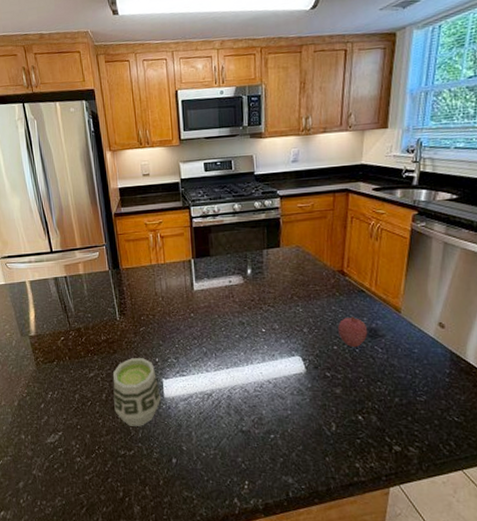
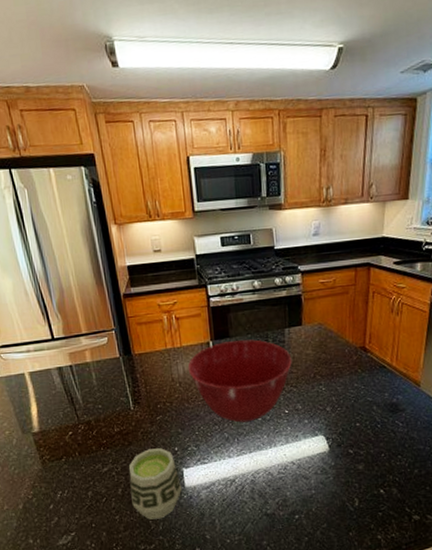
mixing bowl: none [170,259,270,338] -> present [187,339,292,423]
fruit: present [338,316,368,347] -> none [360,392,389,423]

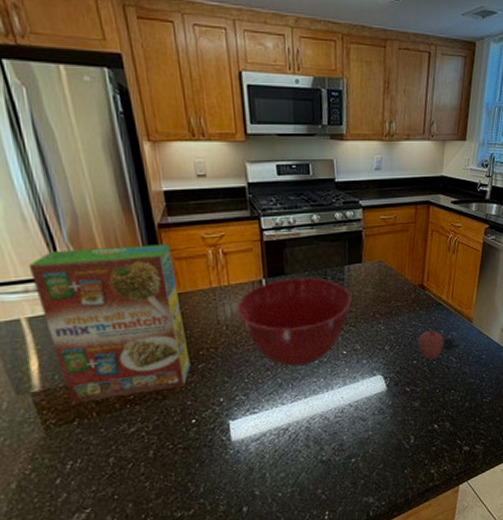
cereal box: none [29,311,150,444] -> present [28,244,191,404]
cup: present [128,448,183,520] -> none [162,400,228,482]
fruit: none [360,392,389,423] -> present [418,329,444,360]

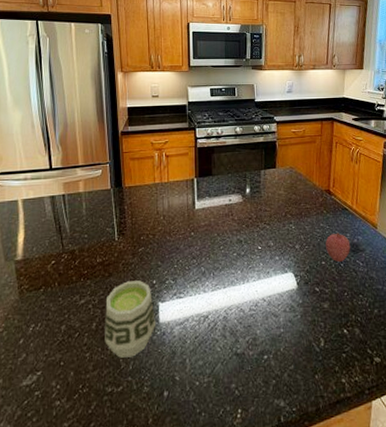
cereal box: present [28,244,191,404] -> none [30,147,133,273]
cup: none [162,400,228,482] -> present [105,280,156,358]
mixing bowl: present [236,277,351,367] -> none [172,179,266,257]

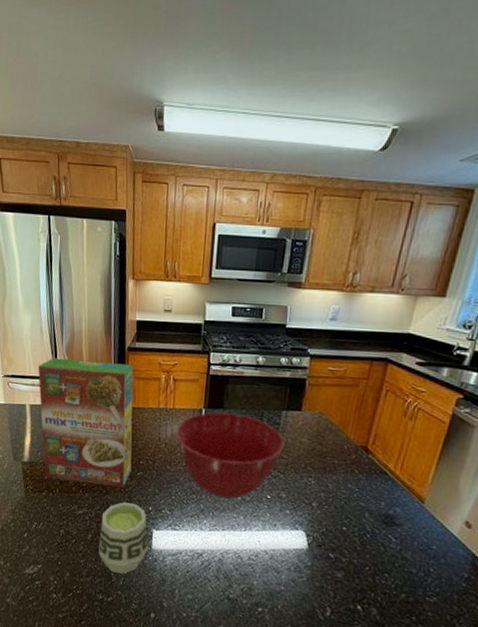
cereal box: none [30,147,133,273] -> present [38,357,134,488]
mixing bowl: none [172,179,266,257] -> present [176,412,284,499]
fruit: present [325,232,351,262] -> none [350,498,384,532]

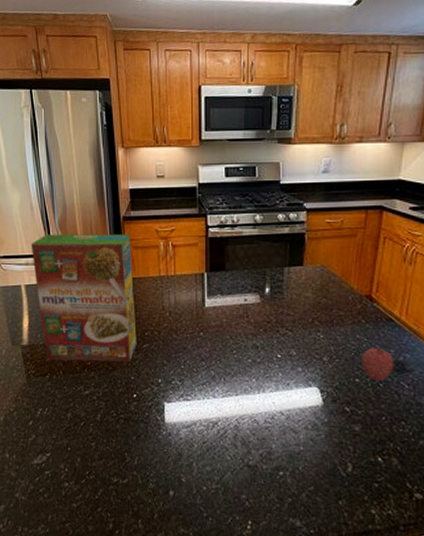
cup: present [98,502,149,574] -> none [110,377,162,453]
mixing bowl: present [176,412,284,499] -> none [179,275,289,362]
fruit: none [350,498,384,532] -> present [362,347,394,381]

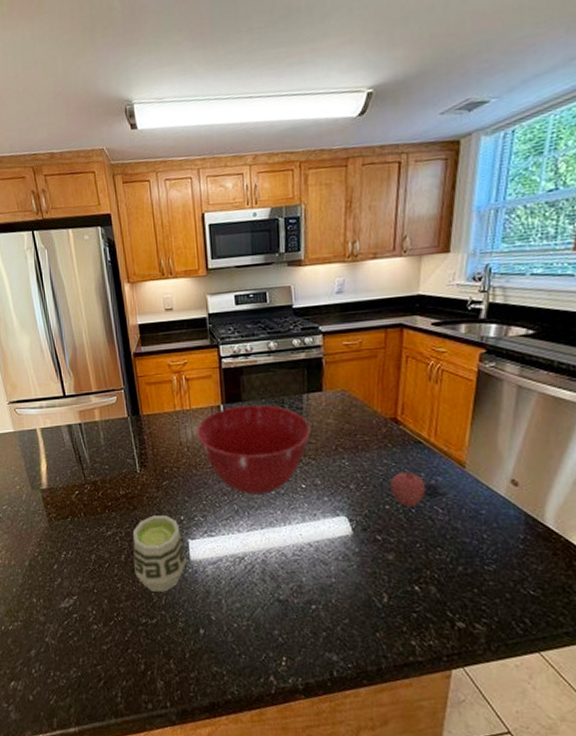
cereal box: present [31,234,137,362] -> none [43,370,156,503]
cup: none [110,377,162,453] -> present [132,515,187,592]
mixing bowl: none [179,275,289,362] -> present [196,405,311,495]

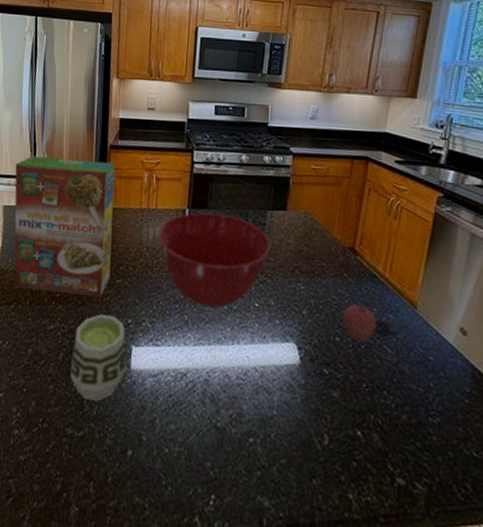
cereal box: none [43,370,156,503] -> present [14,155,116,298]

